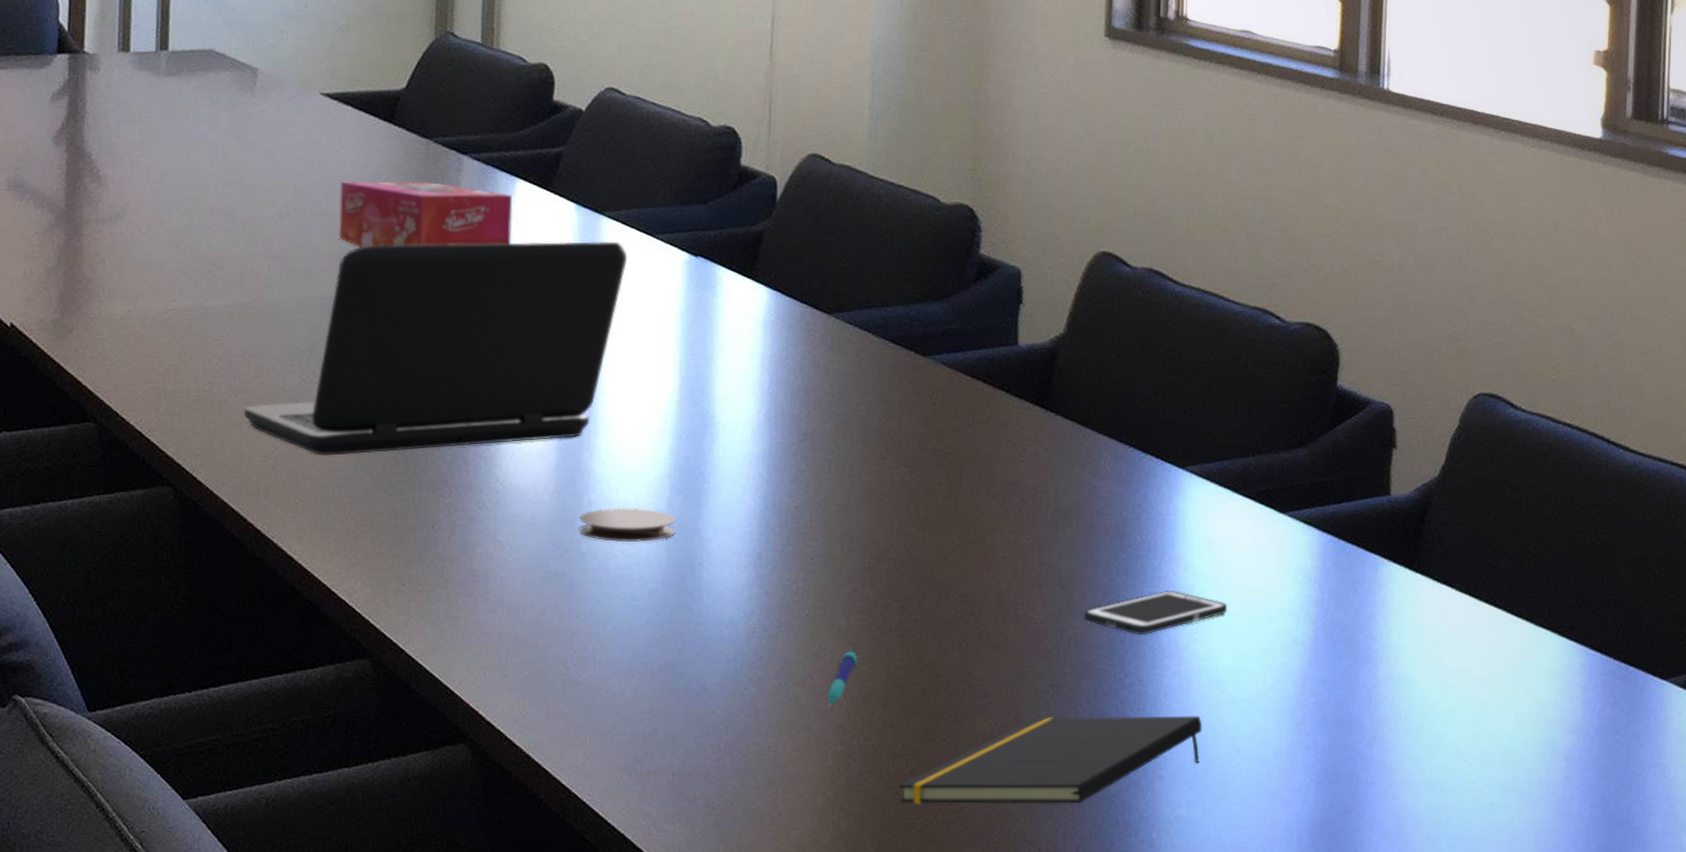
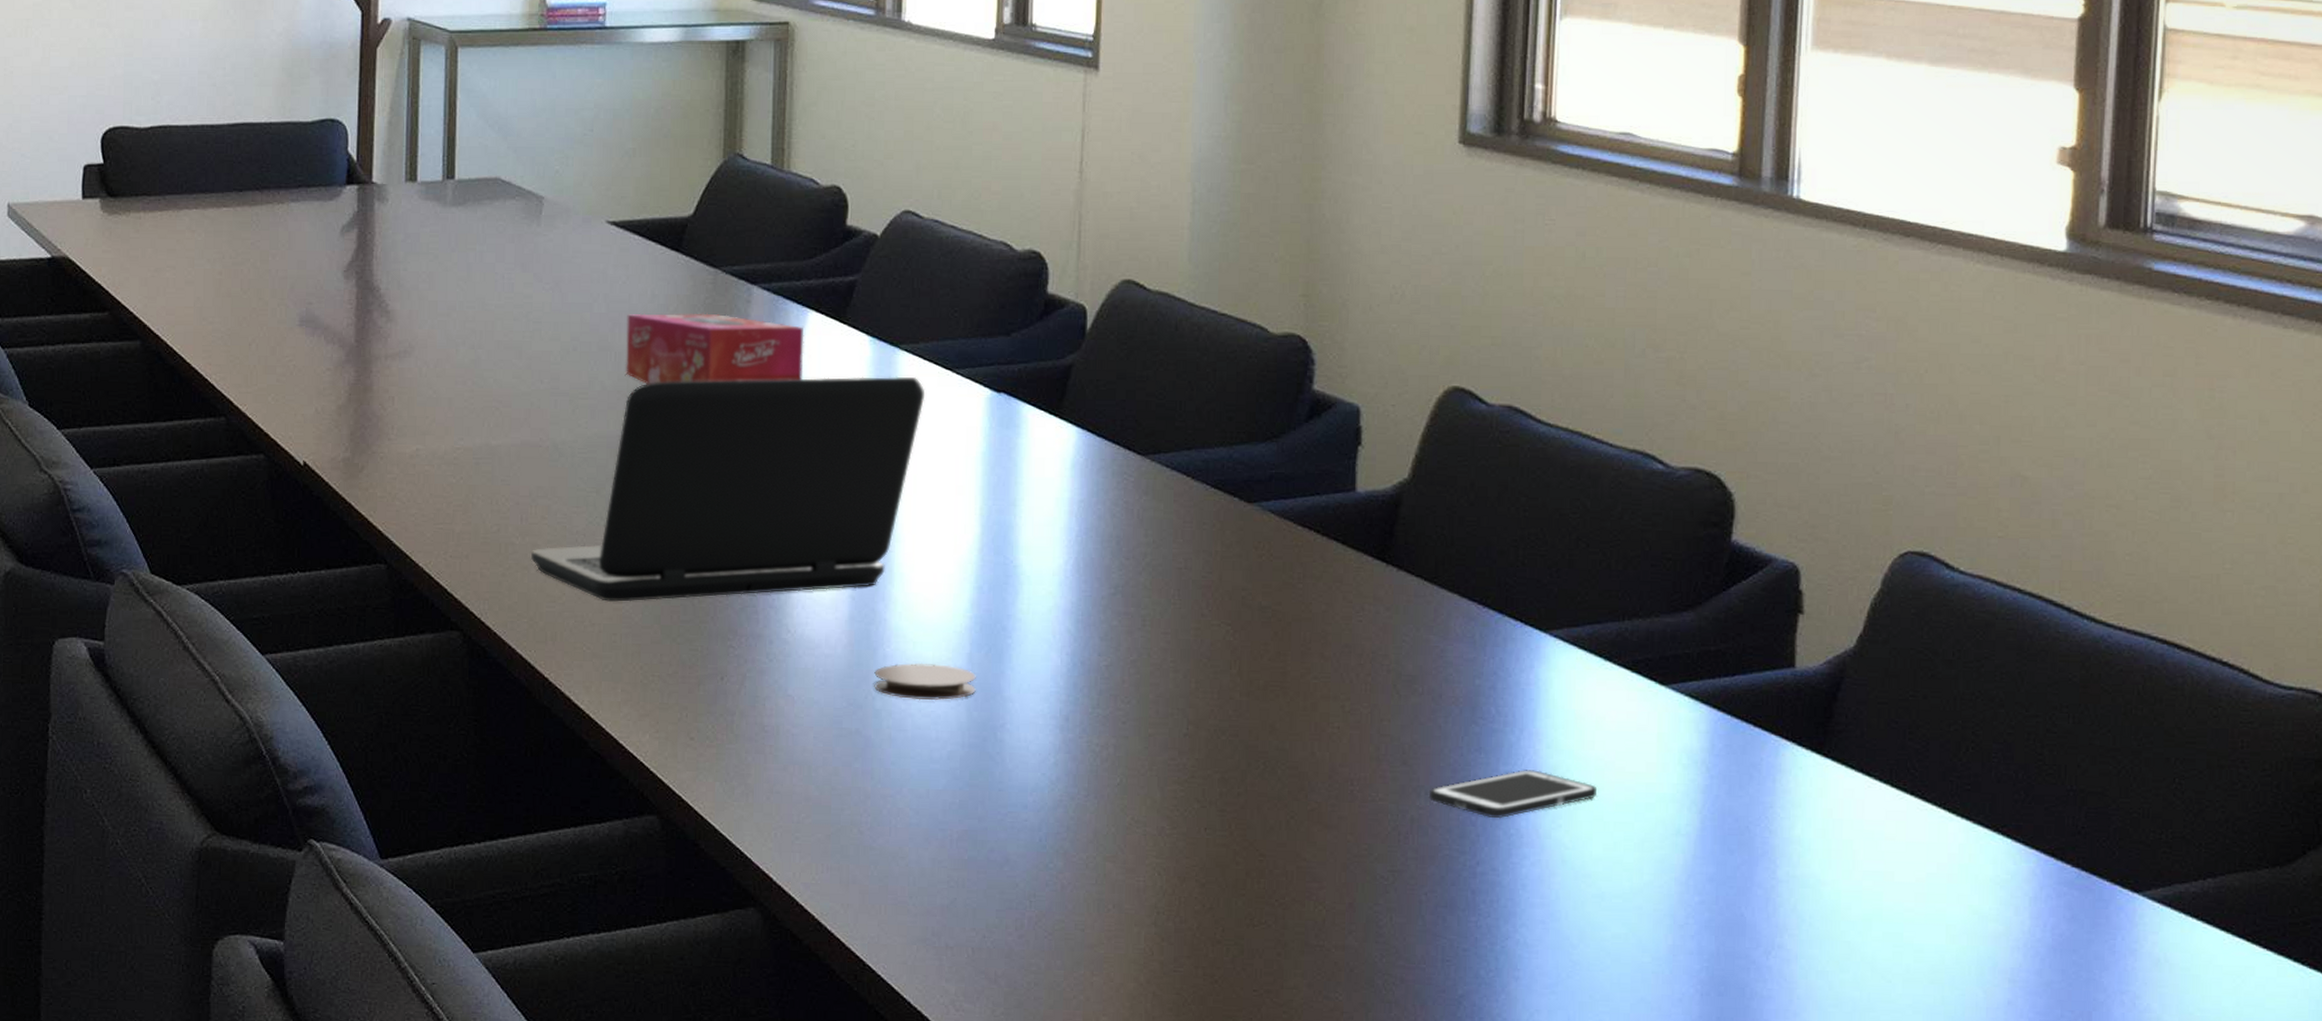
pen: present [828,650,858,706] -> none [1140,824,1174,884]
notepad: present [898,716,1202,804] -> none [1218,906,1566,1004]

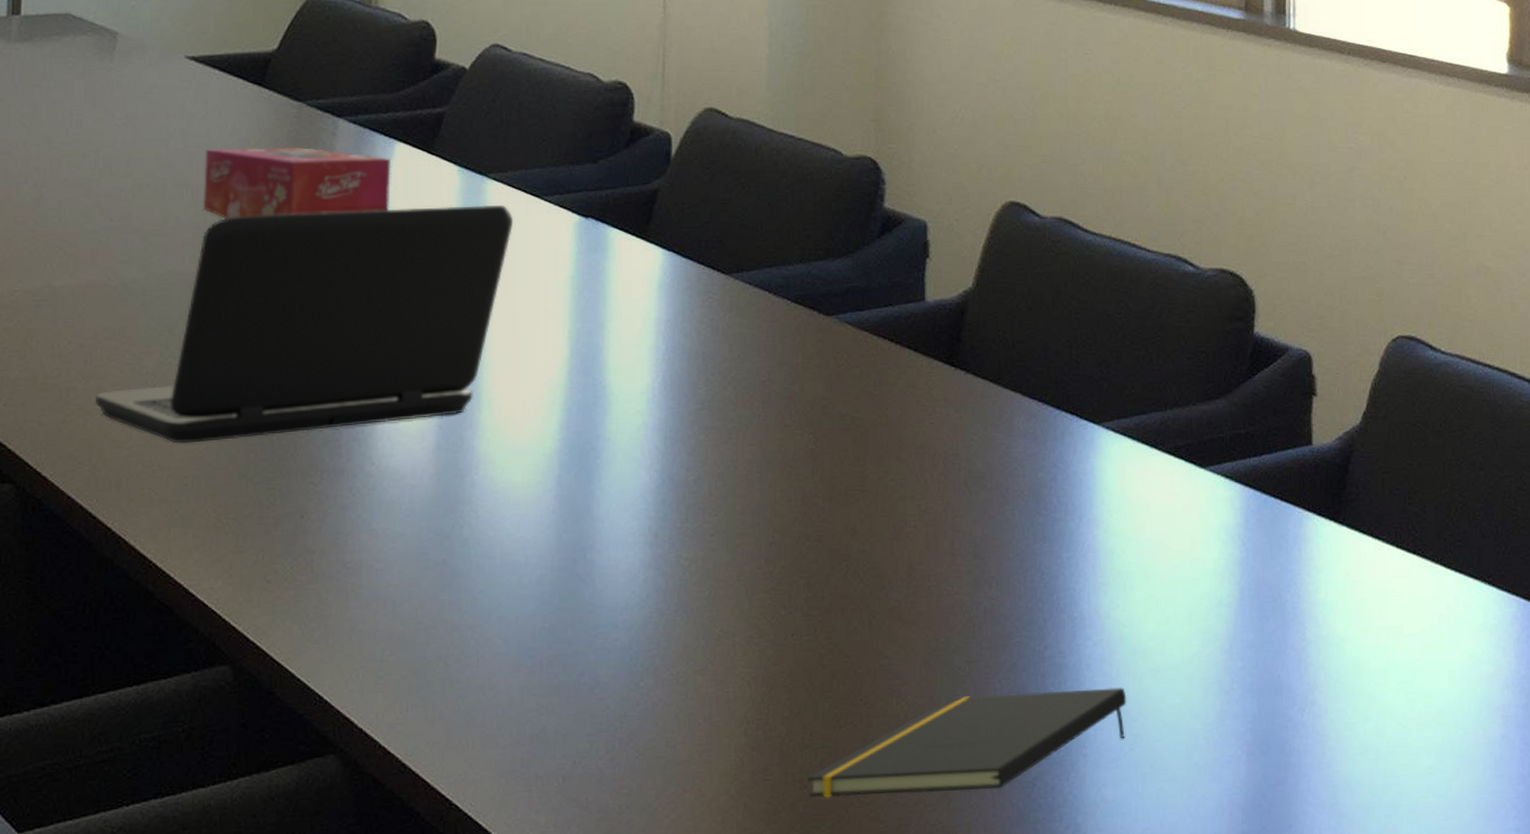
coaster: present [874,662,976,701] -> none [461,488,565,526]
notepad: none [1218,906,1566,1004] -> present [807,687,1127,798]
cell phone: present [1428,770,1596,819] -> none [999,554,1149,603]

